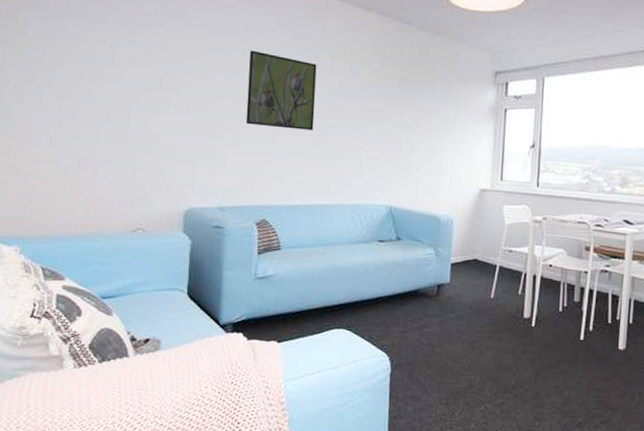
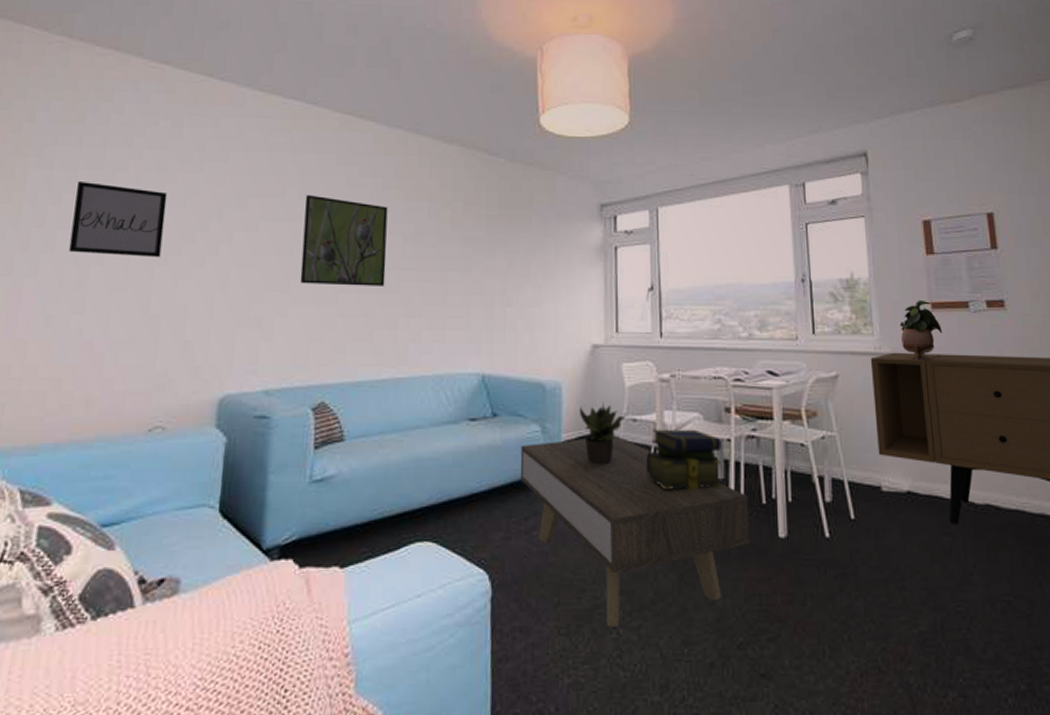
wall art: none [64,28,139,96] -> present [69,180,168,258]
coffee table: none [416,261,597,402] -> present [520,435,750,627]
potted plant: none [466,236,504,283] -> present [580,403,626,465]
stack of books: none [517,259,580,308] -> present [647,429,722,490]

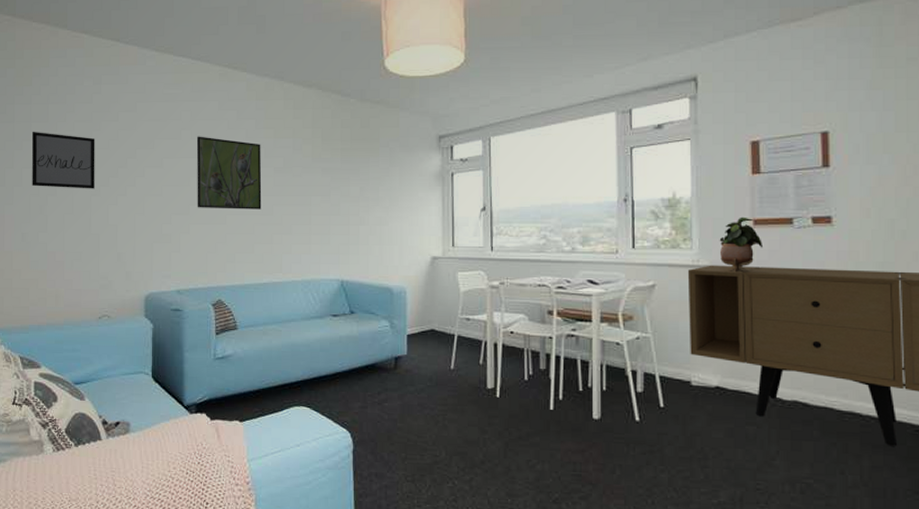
coffee table: present [520,435,750,627] -> none [373,331,567,479]
potted plant: present [580,403,626,465] -> none [422,305,461,354]
stack of books: present [647,429,722,490] -> none [478,327,544,377]

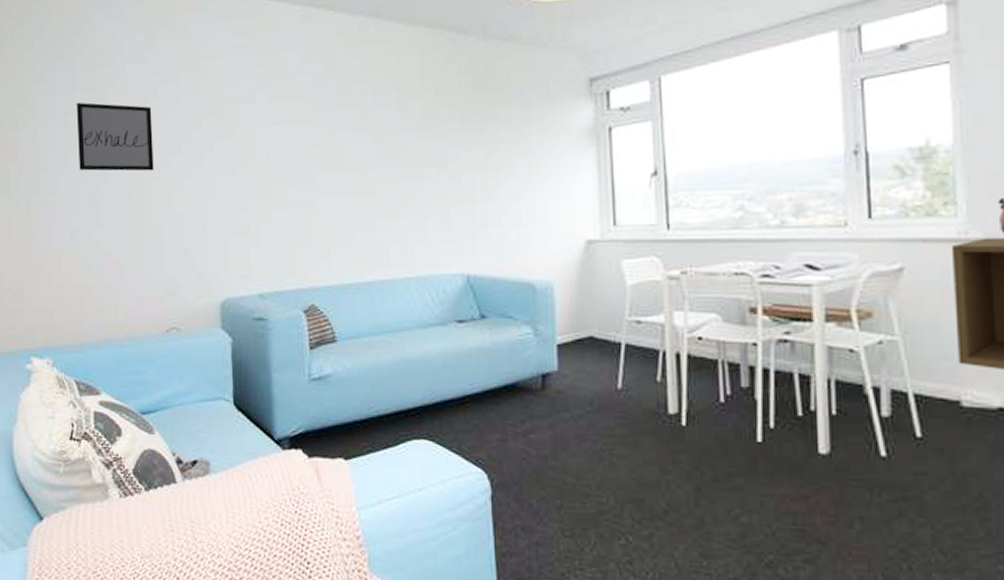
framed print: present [196,136,262,210] -> none [274,96,360,189]

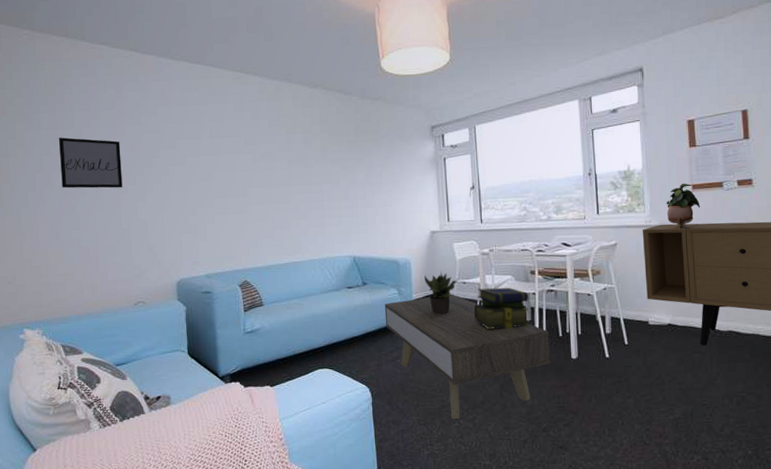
coffee table: none [512,338,782,534] -> present [384,294,551,419]
potted plant: none [575,303,628,369] -> present [424,272,458,315]
stack of books: none [654,332,746,398] -> present [474,287,529,330]

